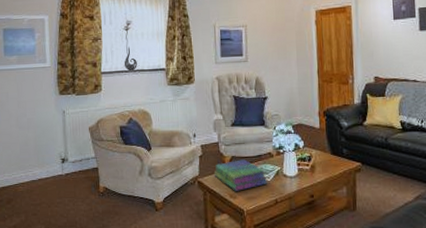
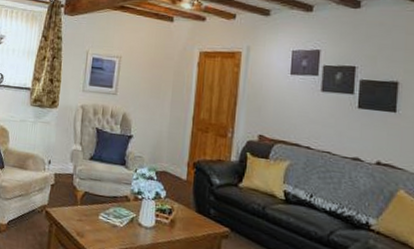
stack of books: present [213,159,268,191] -> none [63,196,120,231]

